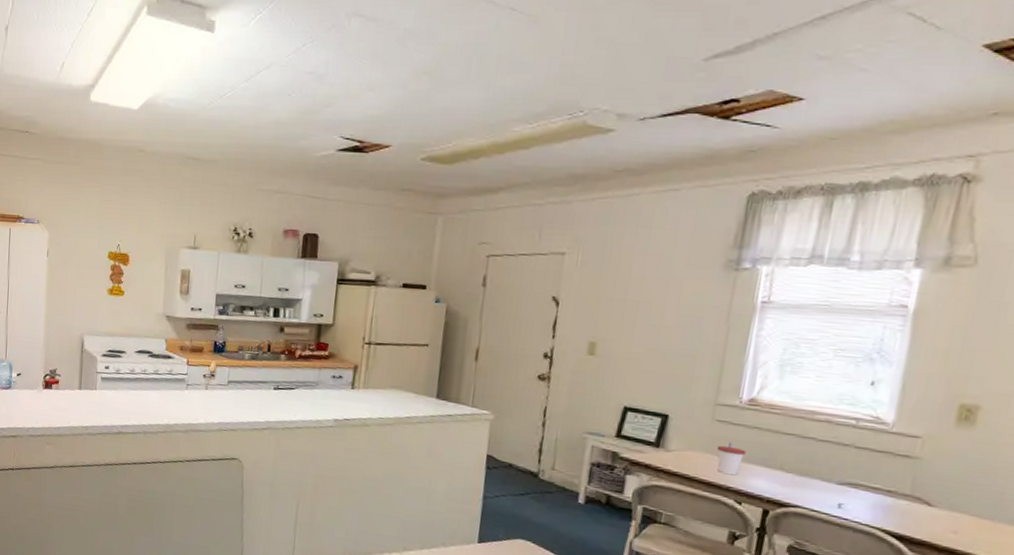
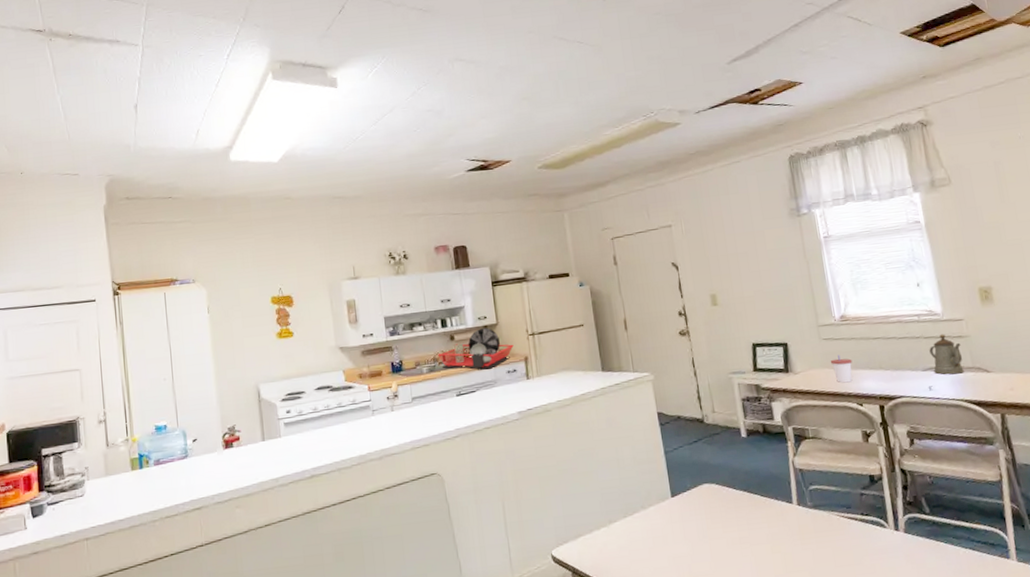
dish rack: none [263,326,346,370] -> present [438,328,514,370]
coffee pot: none [852,447,904,499] -> present [929,334,964,375]

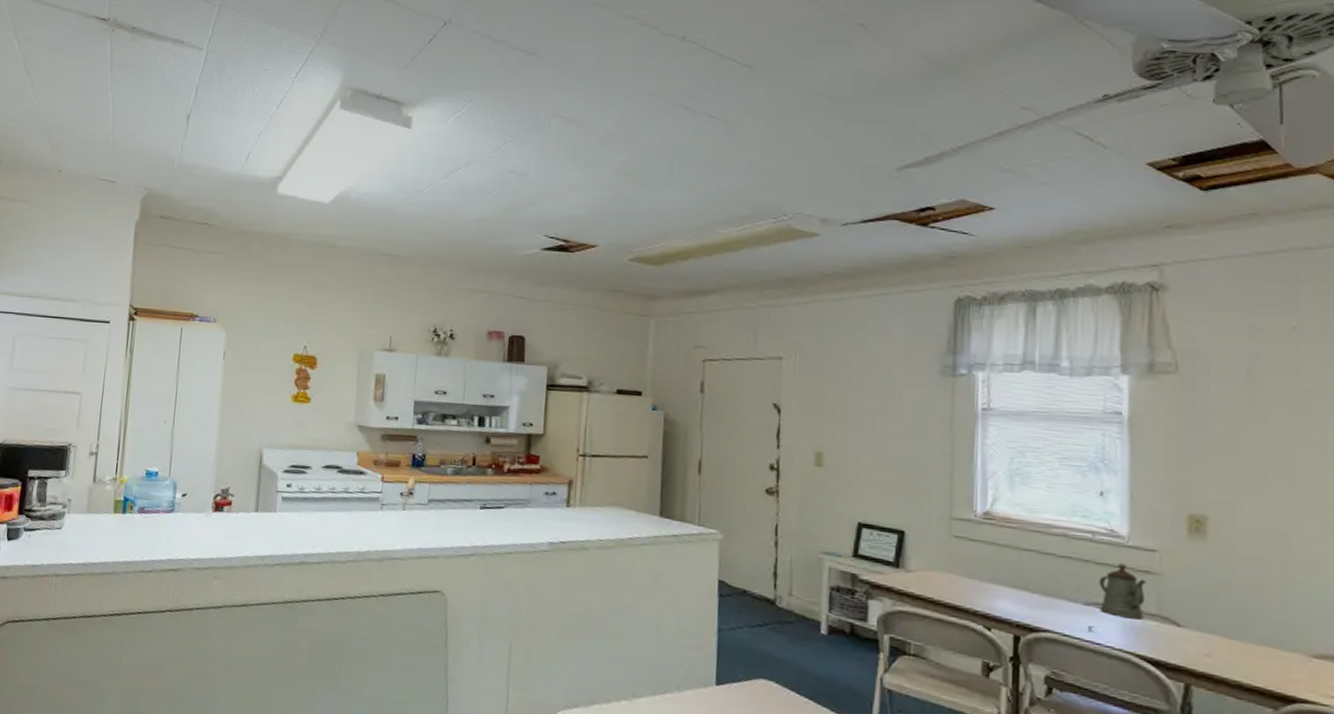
dish rack: present [438,328,514,370] -> none [467,436,559,486]
cup: present [830,354,853,383] -> none [957,560,988,598]

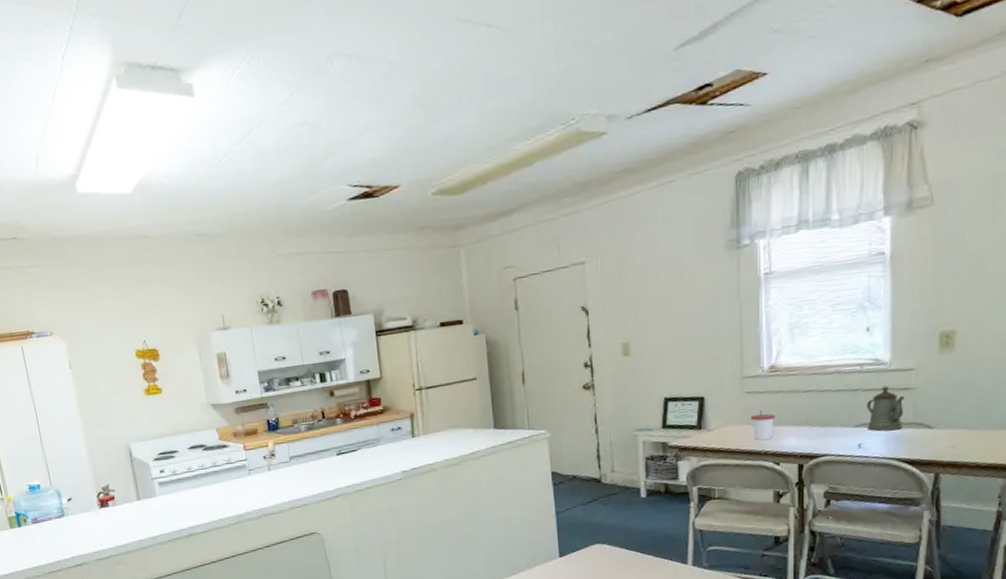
cup: none [957,560,988,598] -> present [750,409,776,441]

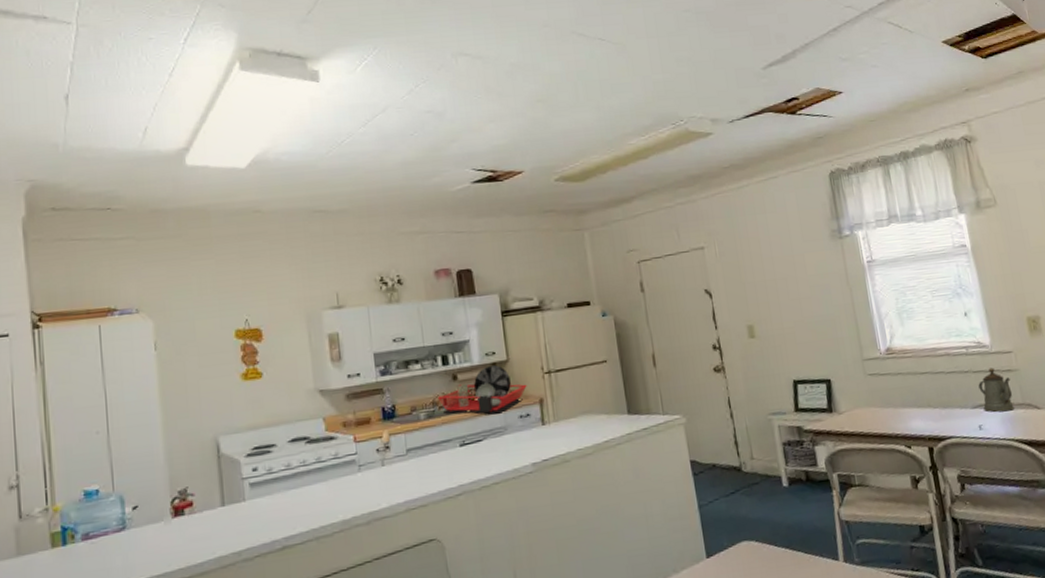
dish rack: none [316,382,399,428] -> present [438,365,527,415]
cup: present [750,409,776,441] -> none [876,391,900,424]

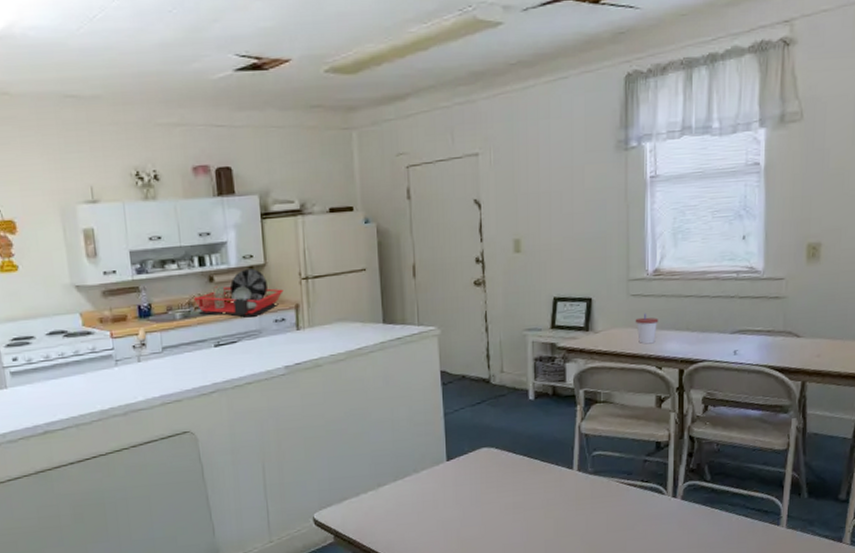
cup: none [876,391,900,424] -> present [635,313,659,345]
coffee pot: present [978,367,1014,412] -> none [742,294,776,339]

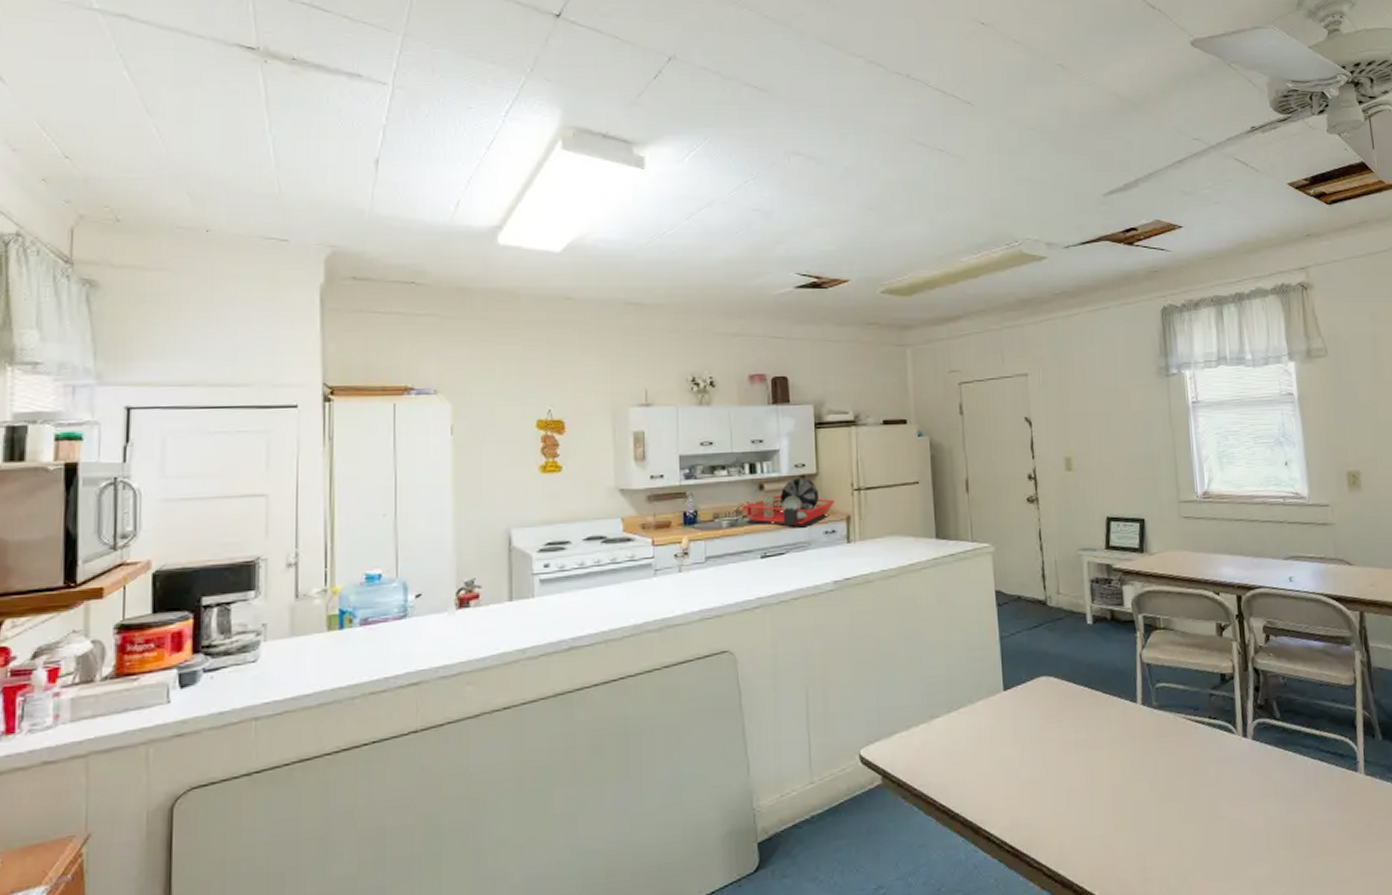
cup: present [635,313,659,345] -> none [1188,536,1212,568]

